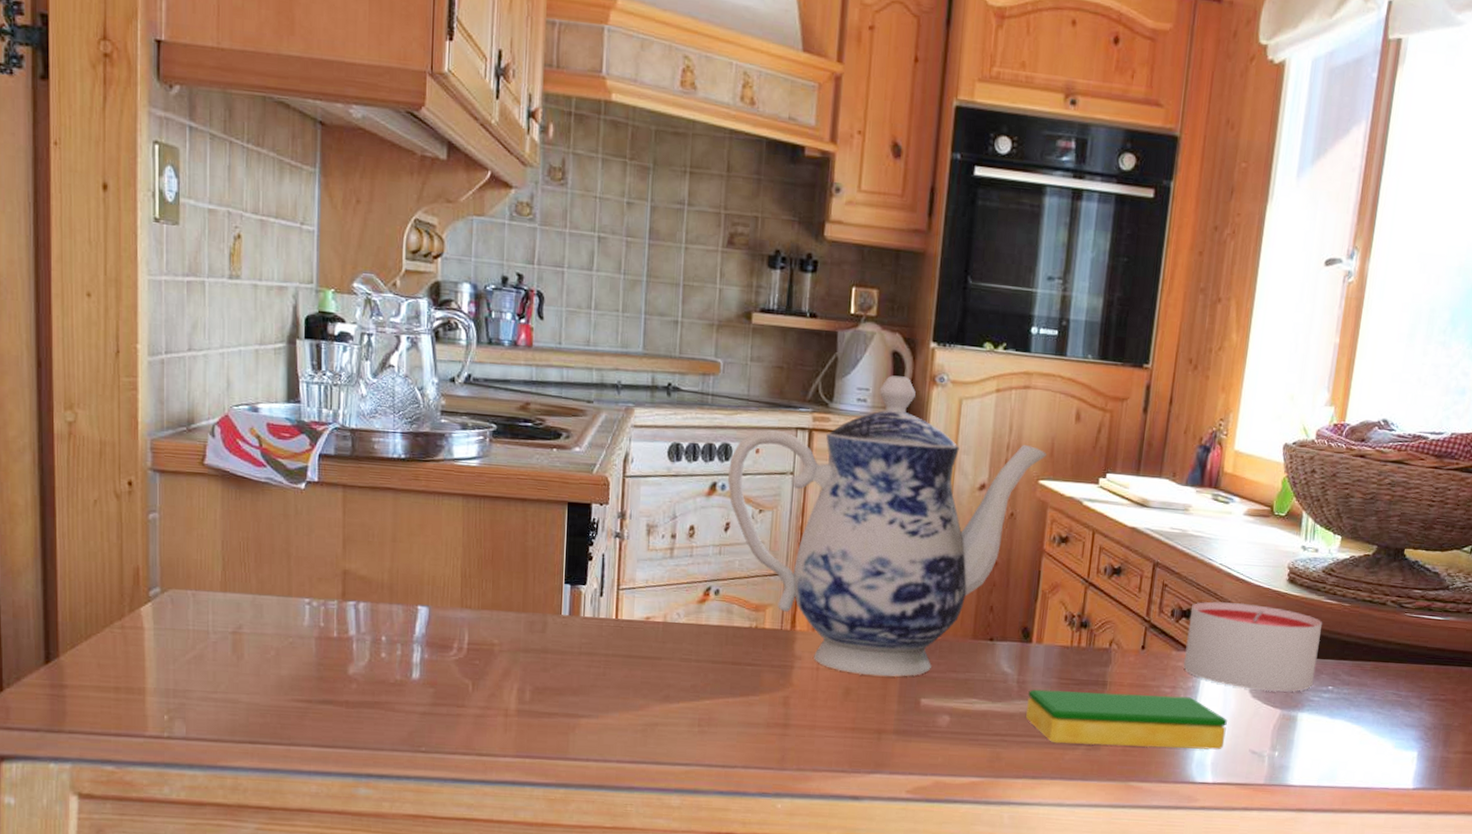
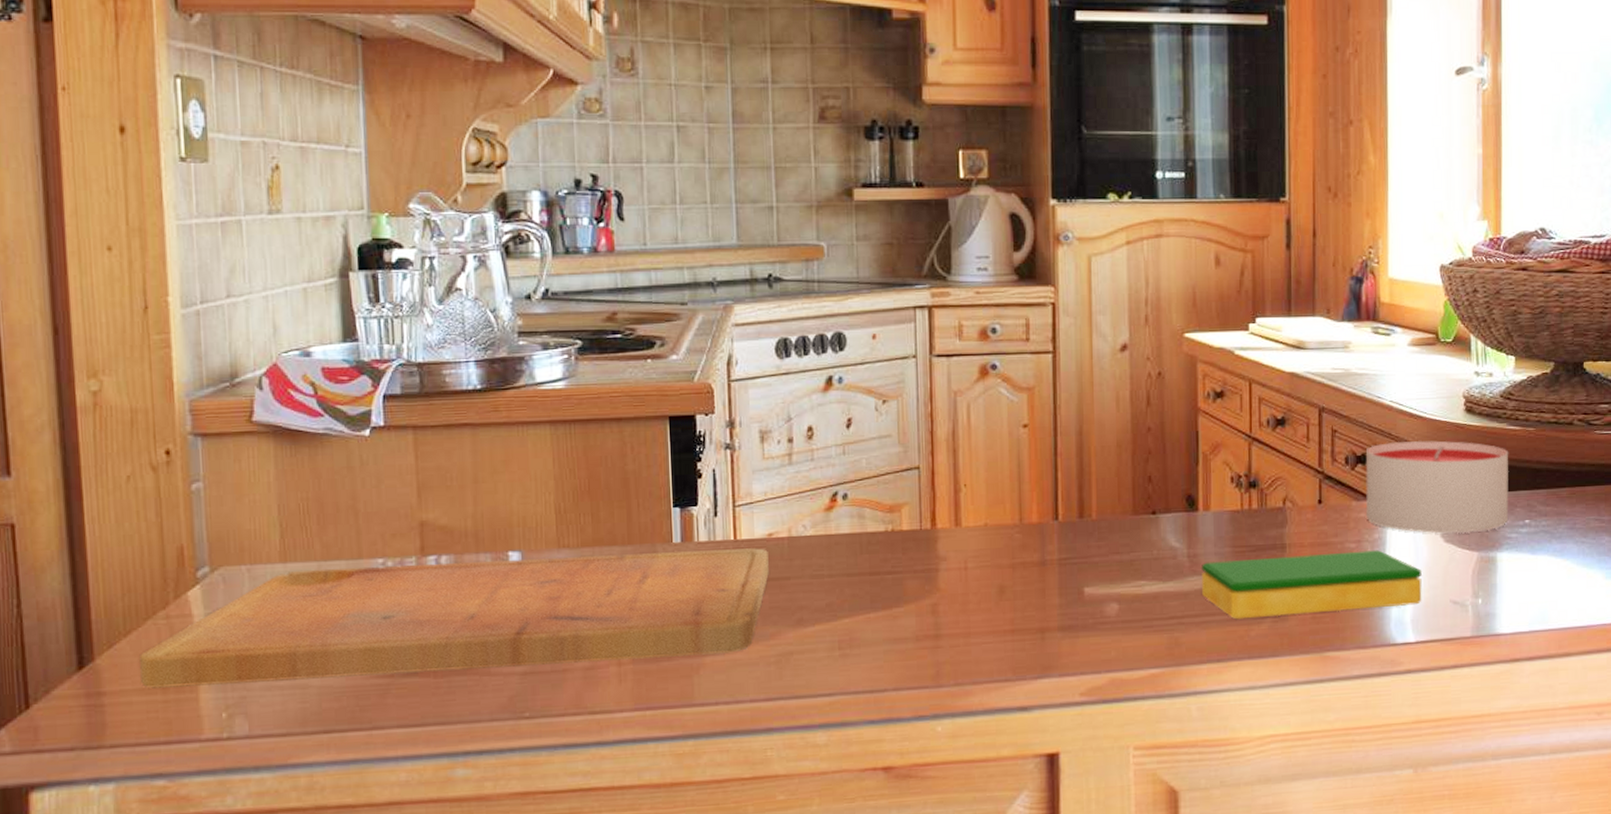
cutting board: none [97,600,644,718] -> present [140,548,769,688]
teapot: present [727,375,1047,677] -> none [844,239,1189,569]

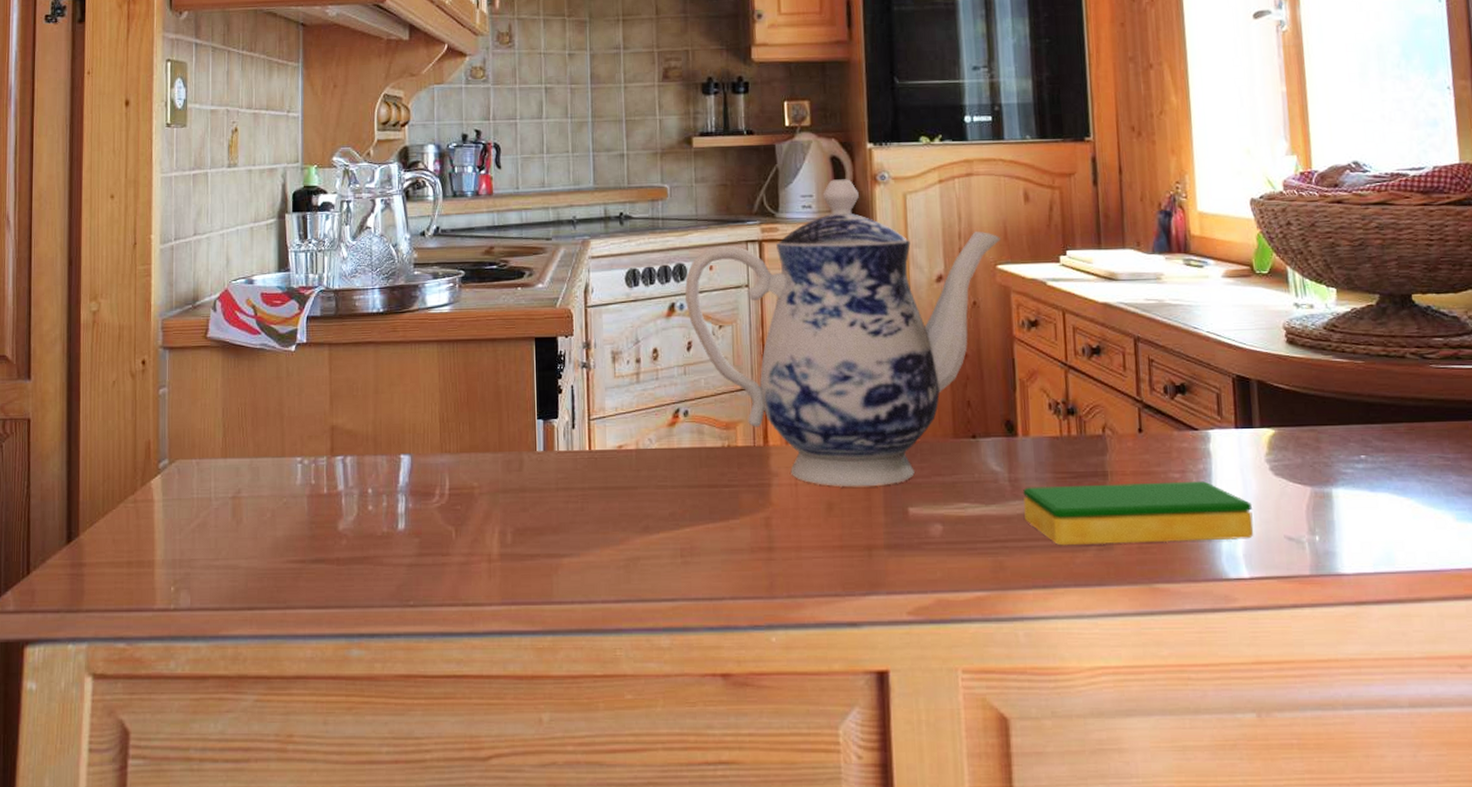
cutting board: present [140,548,769,688] -> none [112,458,619,562]
teapot: none [844,239,1189,569] -> present [685,179,1000,487]
candle: present [1365,440,1509,534] -> none [1185,372,1342,466]

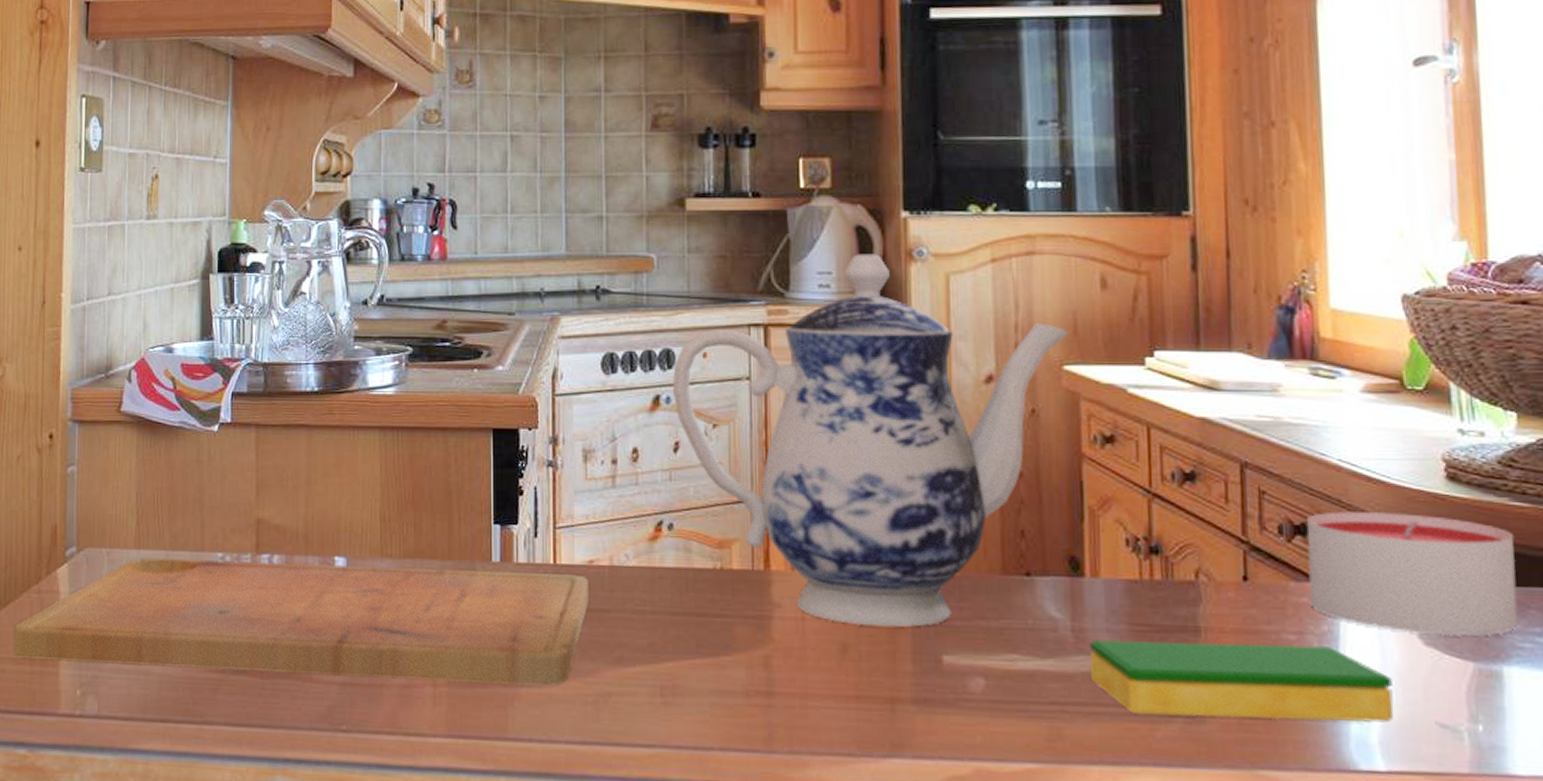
cutting board: none [112,458,619,562] -> present [14,557,588,687]
candle: none [1185,372,1342,466] -> present [1306,511,1518,636]

